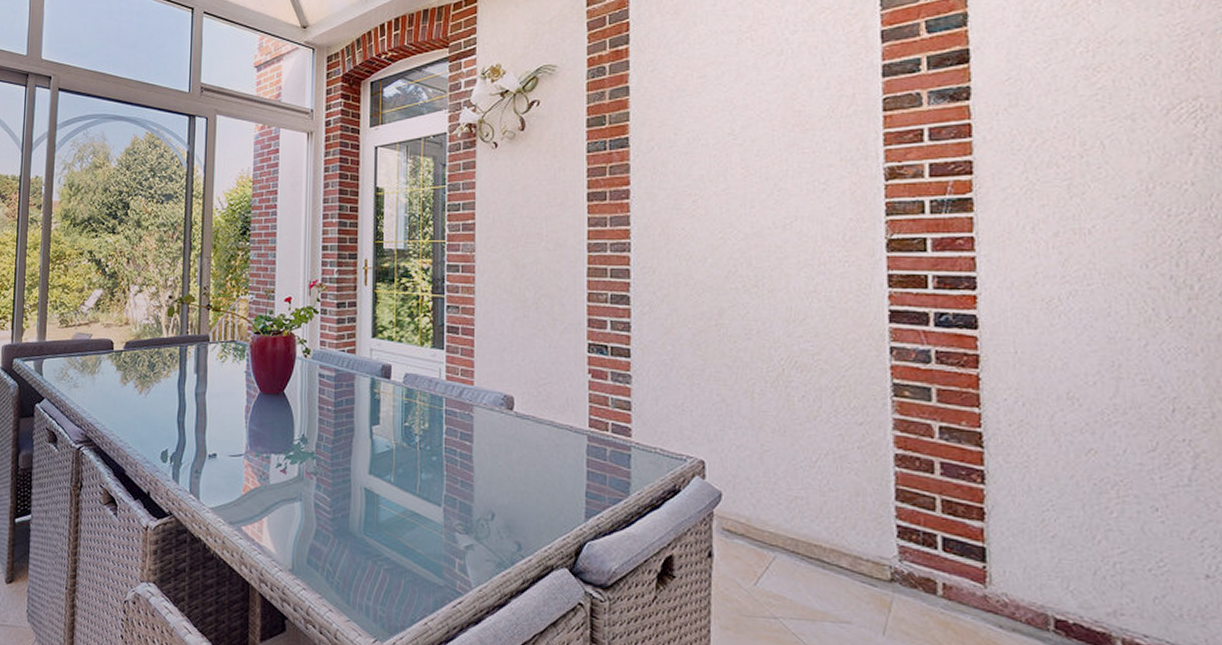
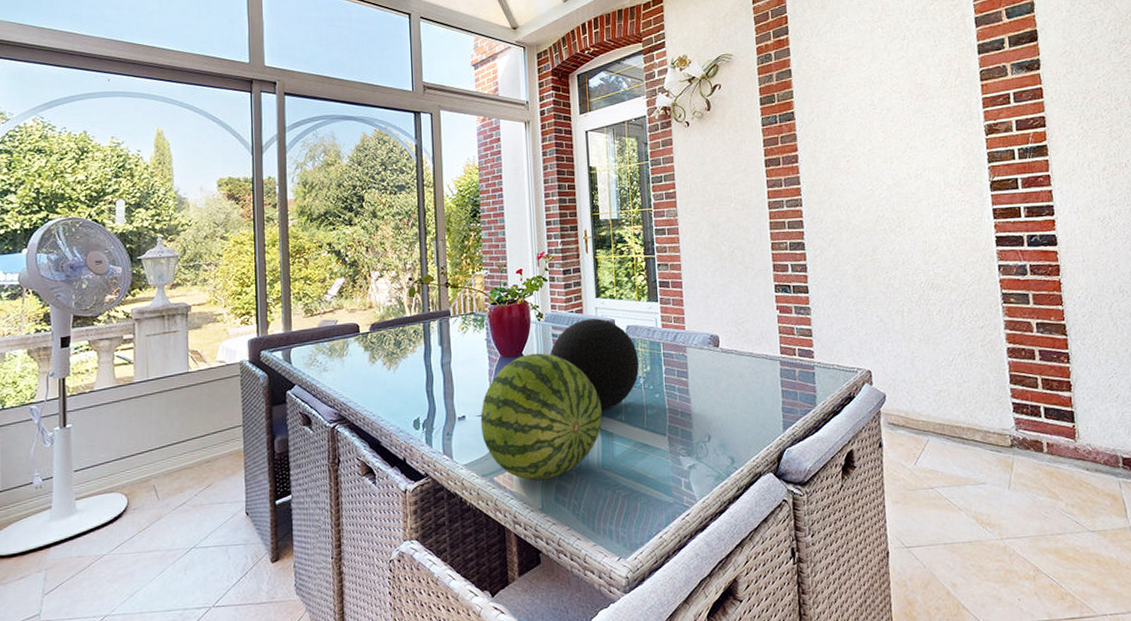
fruit: none [232,393,368,537] -> present [480,353,602,480]
decorative orb: none [314,361,416,469] -> present [549,318,640,411]

